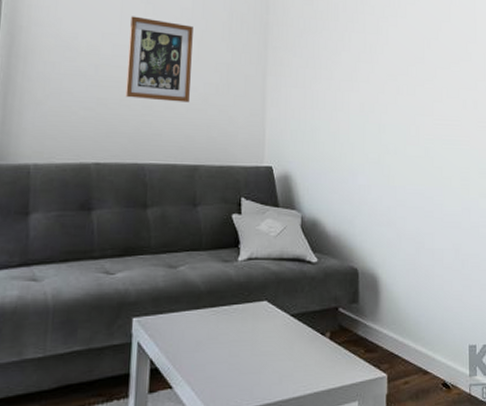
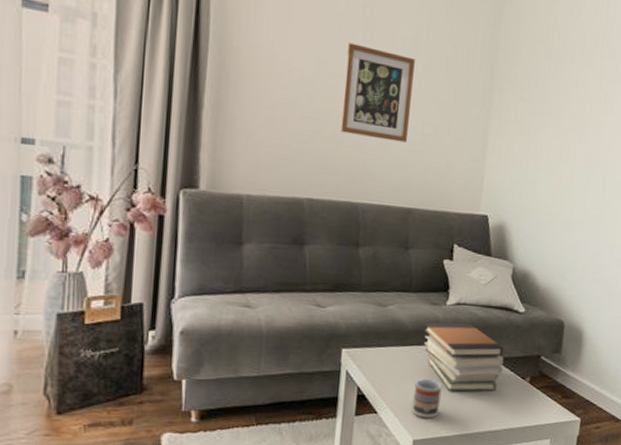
cup: none [209,344,240,389] -> present [412,379,443,418]
book stack: none [216,278,302,356] -> present [423,322,504,392]

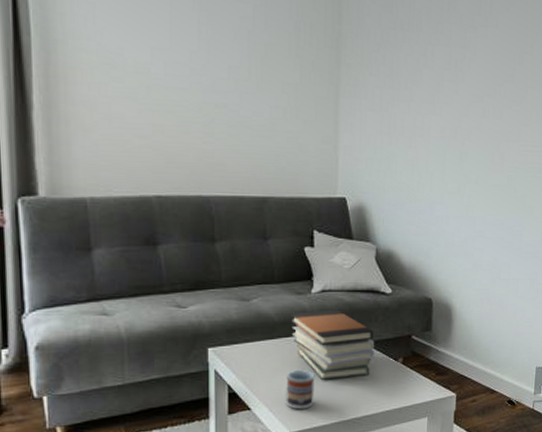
wall art: present [340,42,415,143] -> none [183,26,255,129]

